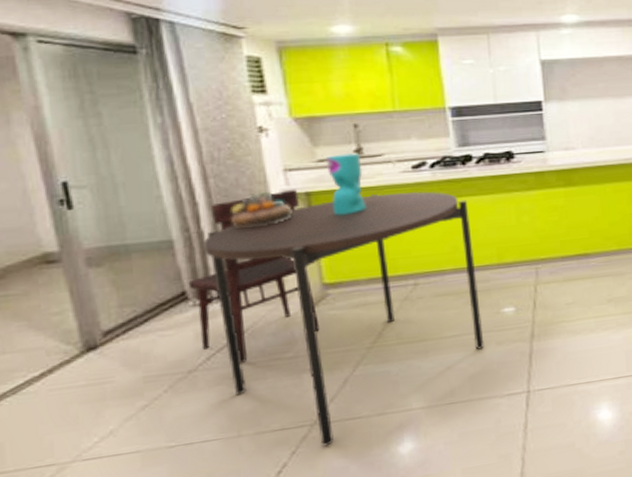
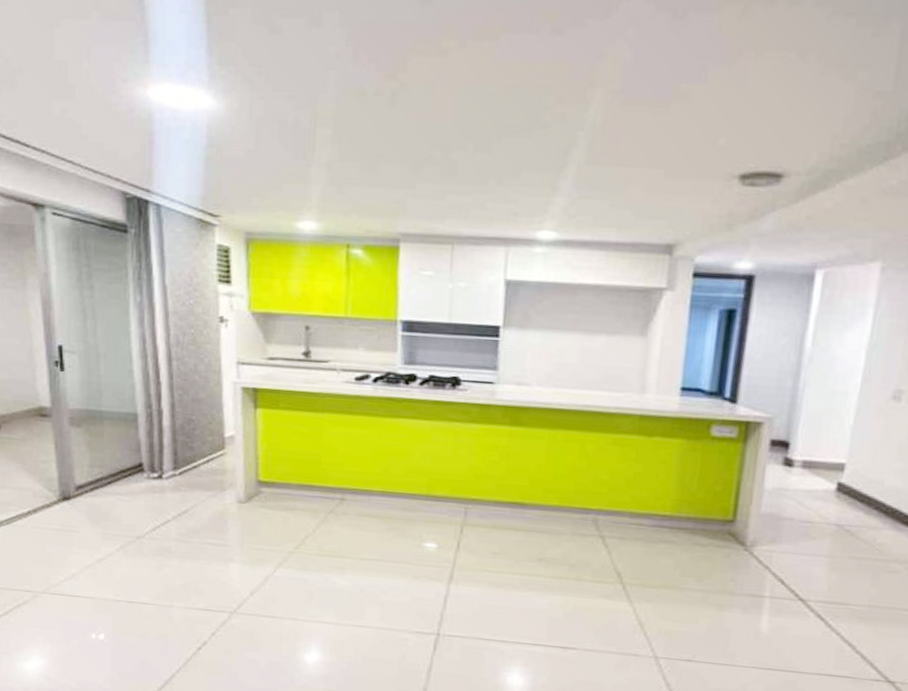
dining chair: present [188,189,320,363] -> none [145,382,250,540]
dining table: present [202,191,485,447] -> none [160,400,406,636]
decorative bowl: present [231,192,293,230] -> none [187,380,240,415]
decorative vase: present [325,152,367,215] -> none [275,354,308,417]

